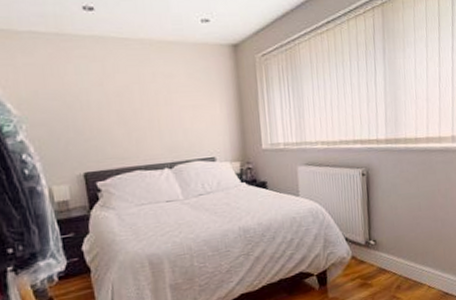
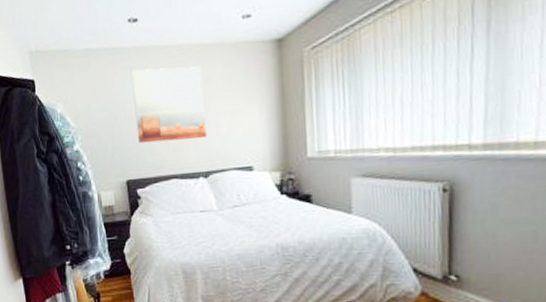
wall art: none [86,58,170,135] -> present [130,66,207,144]

